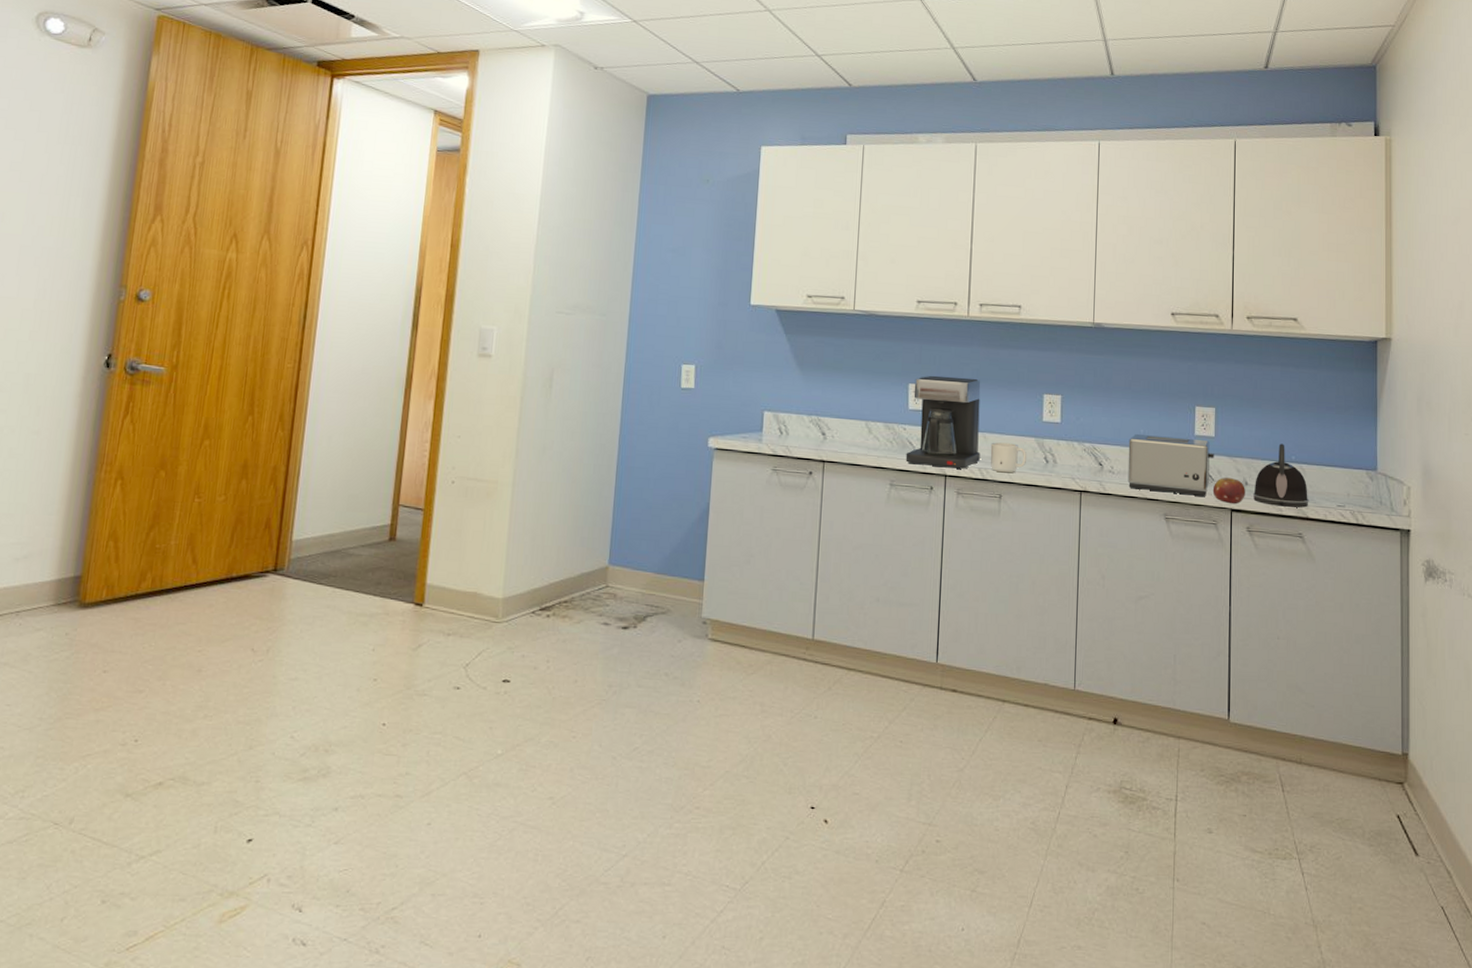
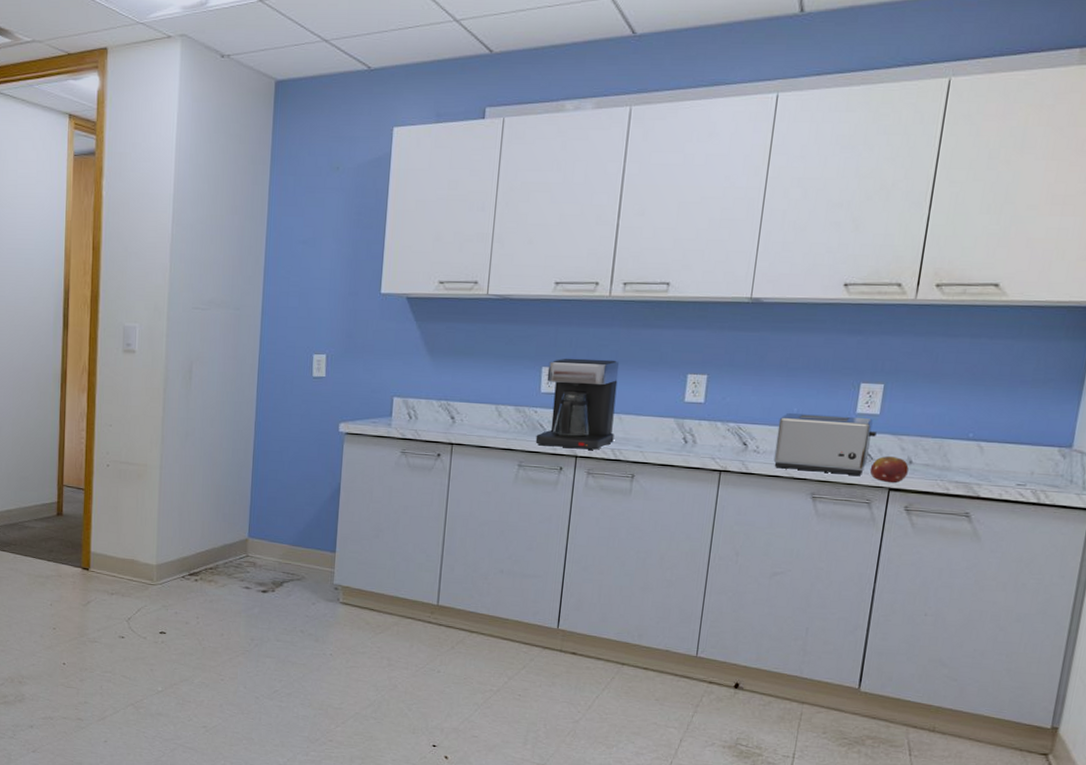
mug: present [990,442,1028,473] -> none [624,423,665,454]
kettle: present [1252,443,1309,509] -> none [916,420,984,488]

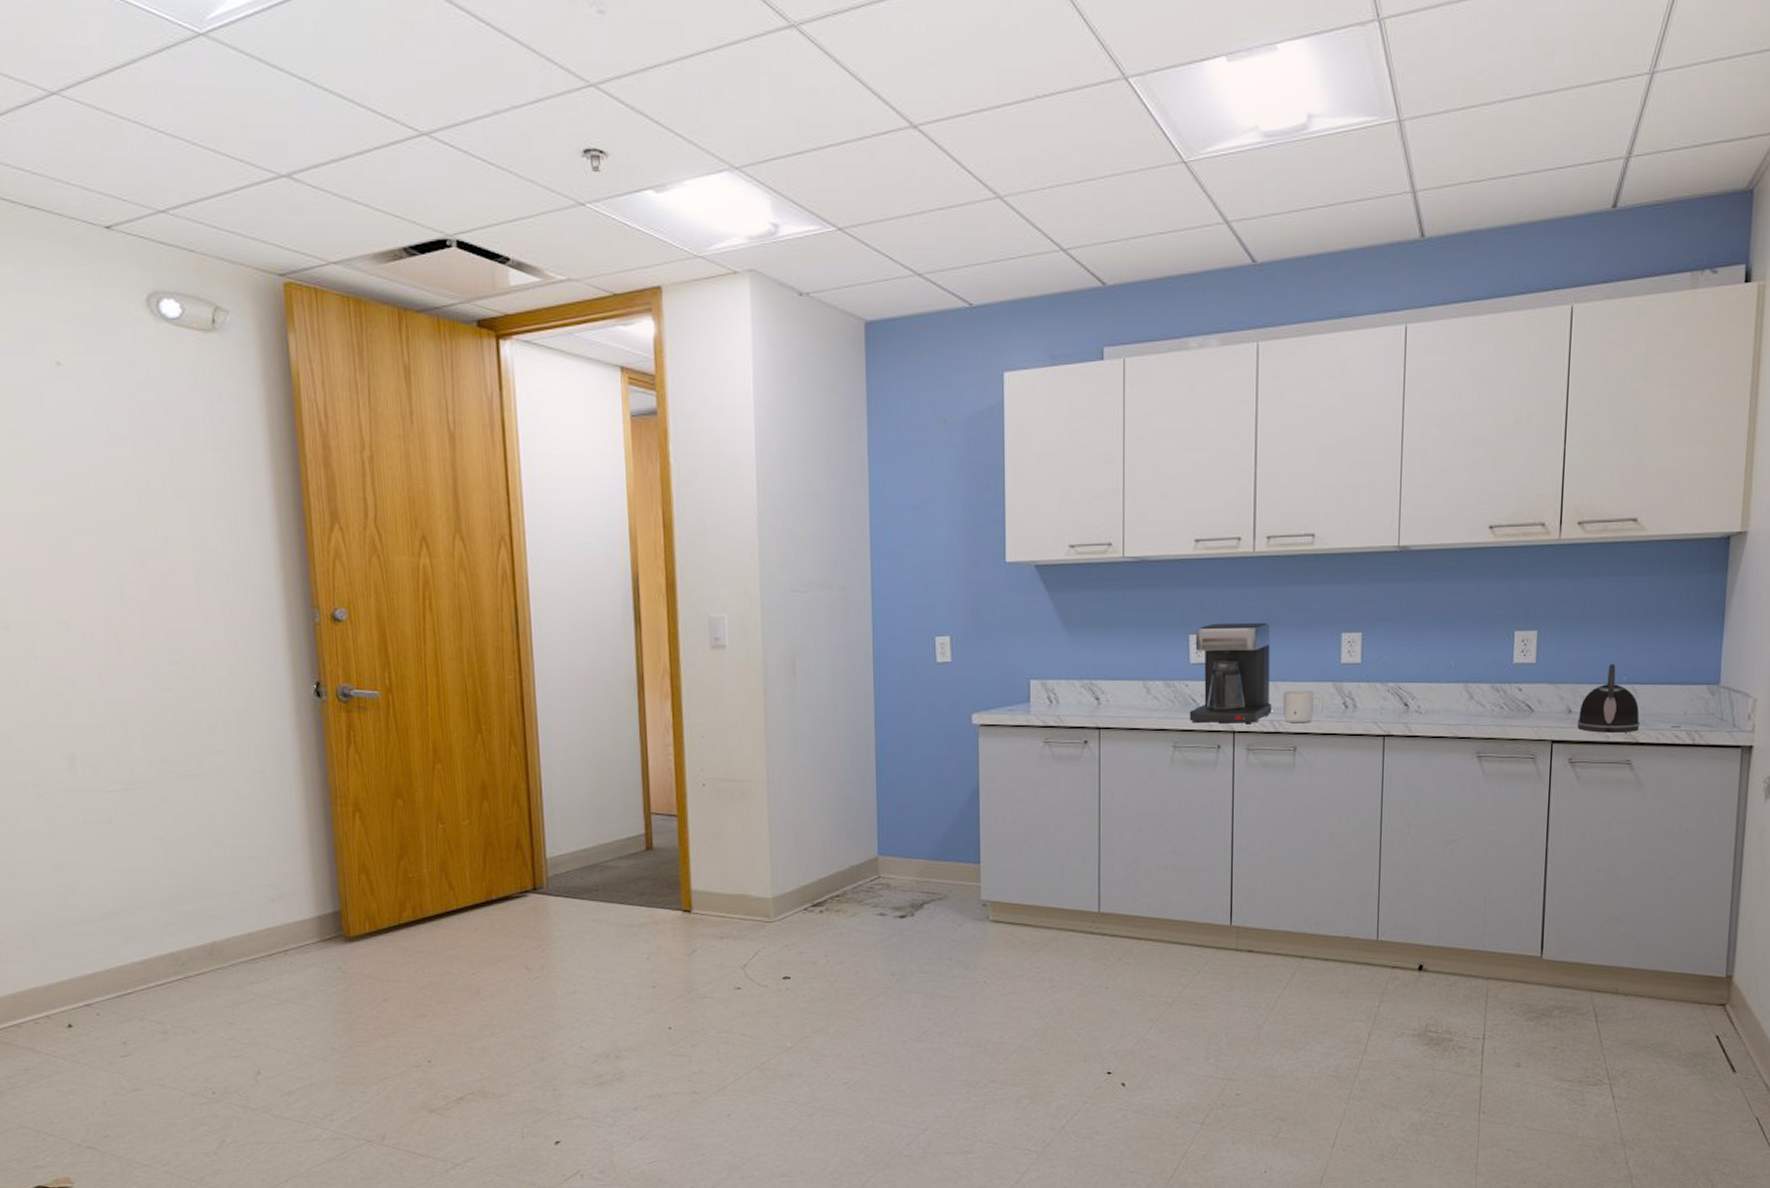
mug: none [624,423,665,454] -> present [1283,690,1324,724]
toaster: present [773,412,877,475] -> none [1436,667,1535,730]
fruit: present [869,456,909,484] -> none [1531,707,1569,735]
kettle: none [916,420,984,488] -> present [1576,664,1640,734]

